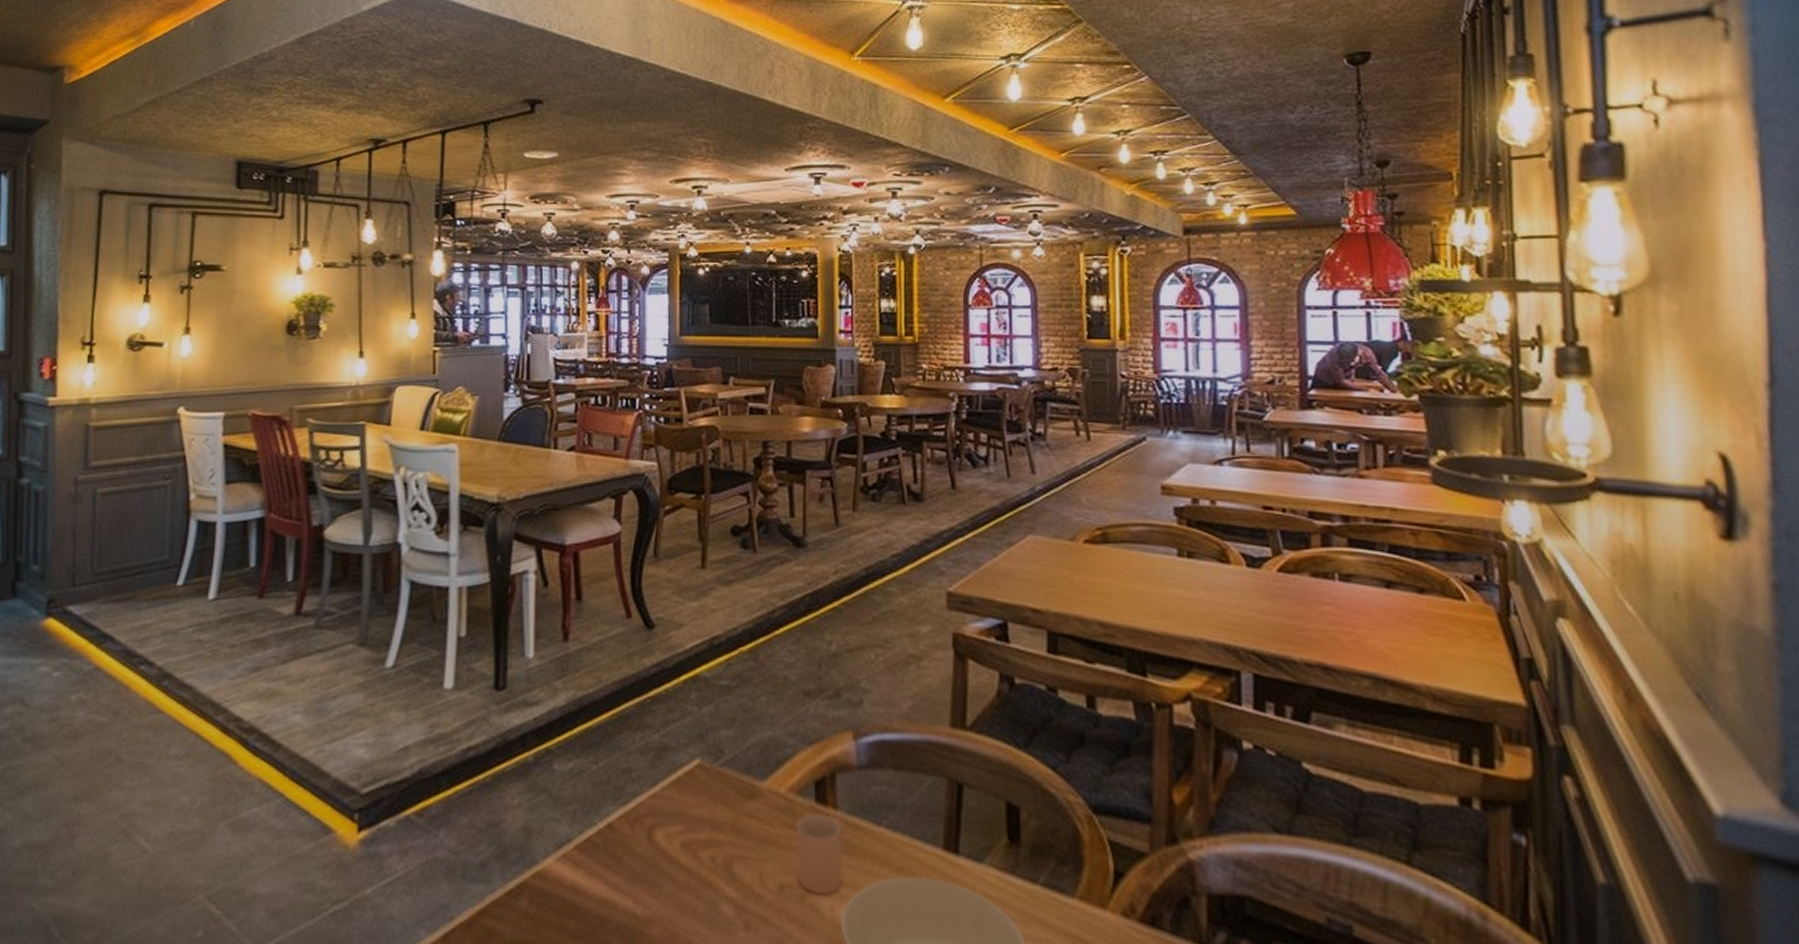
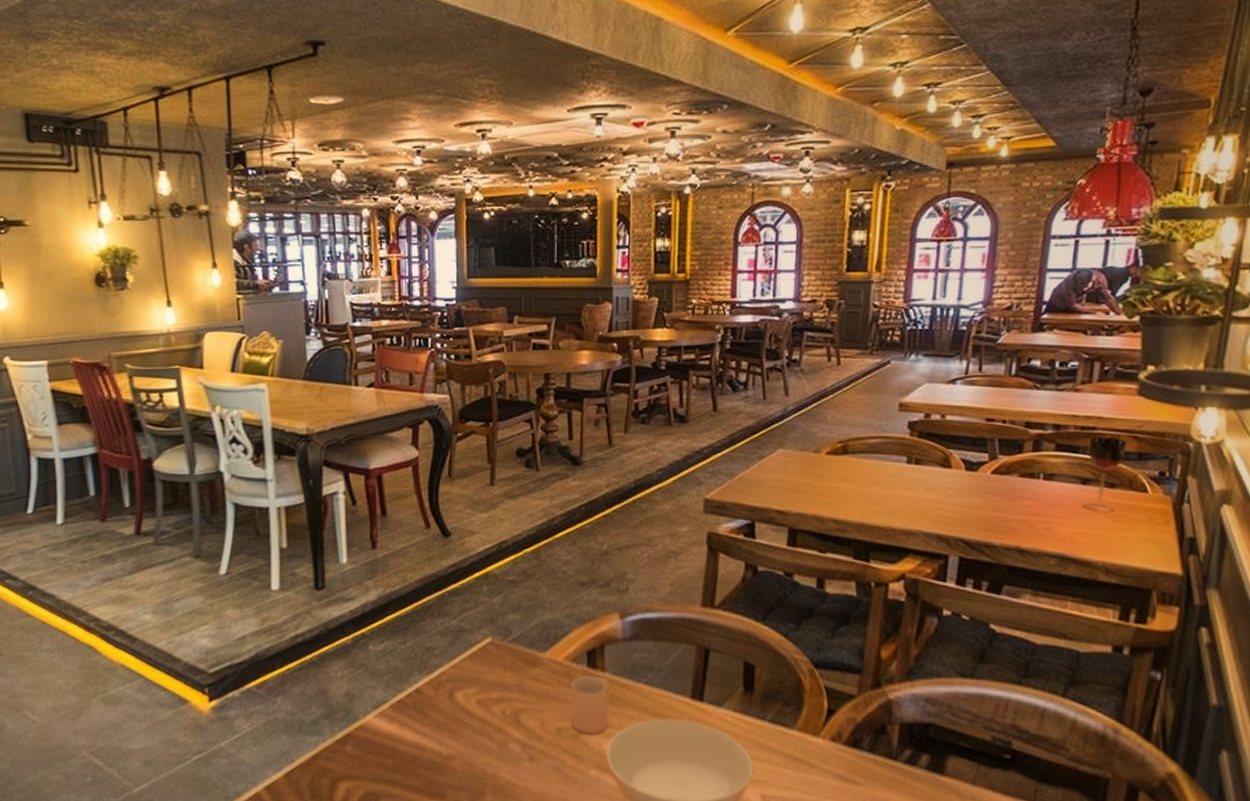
wineglass: none [1386,531,1431,625] -> present [1082,437,1127,513]

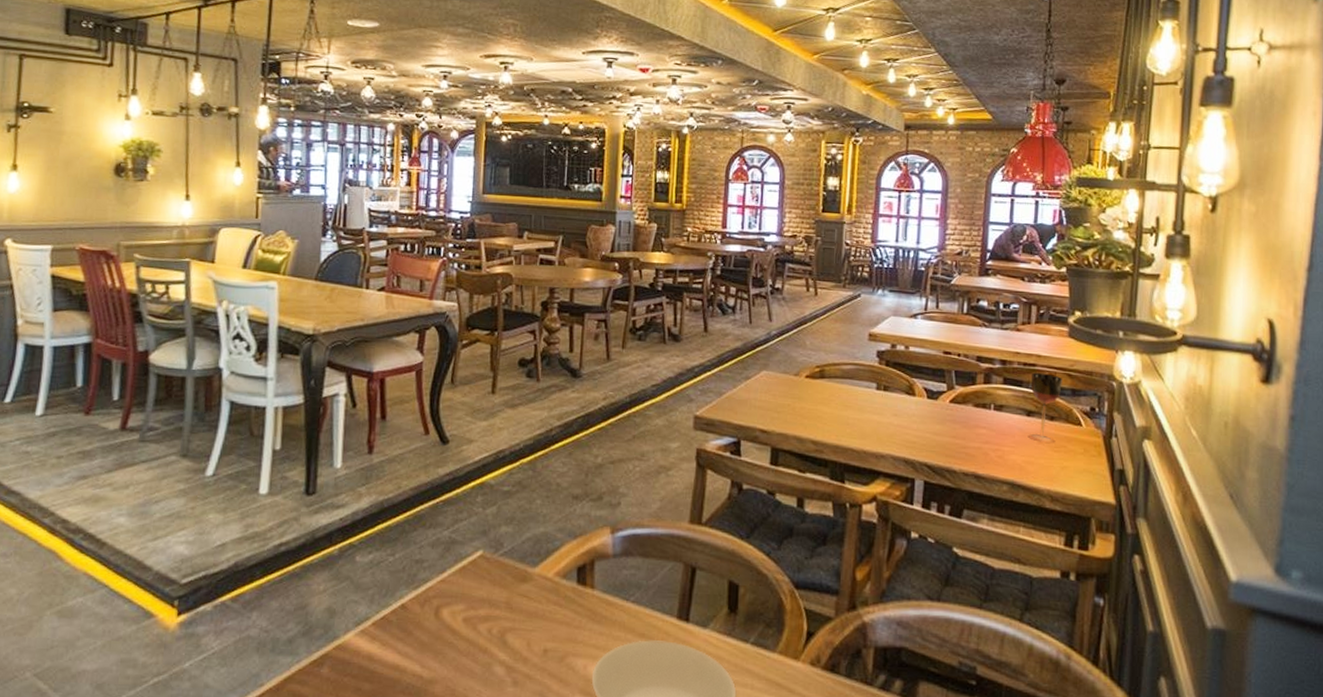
cup: present [570,675,612,733] -> none [558,592,600,656]

